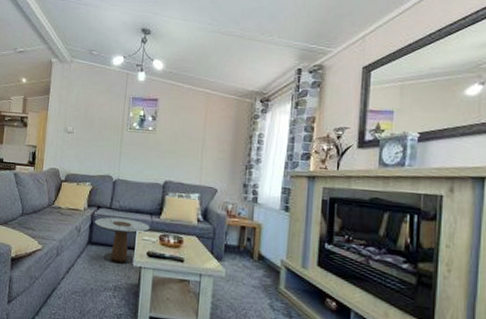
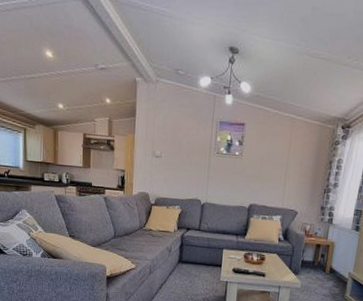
side table: present [95,217,150,265] -> none [185,238,236,280]

